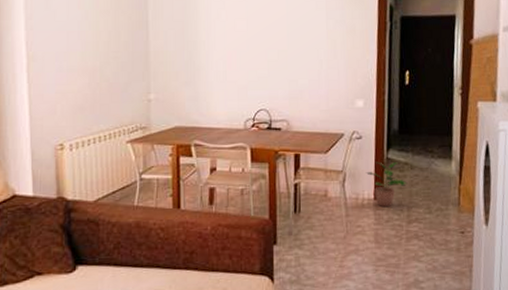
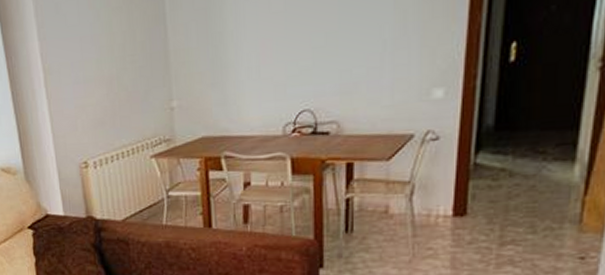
potted plant: present [365,162,408,208] -> none [442,168,503,226]

